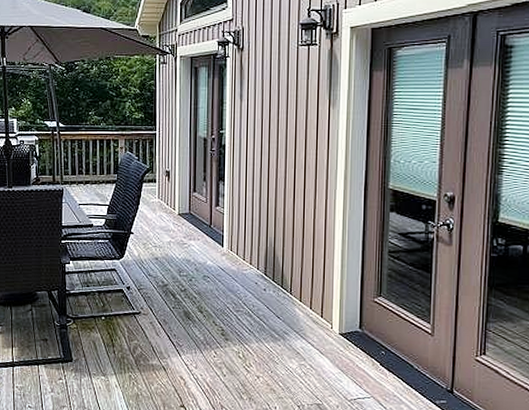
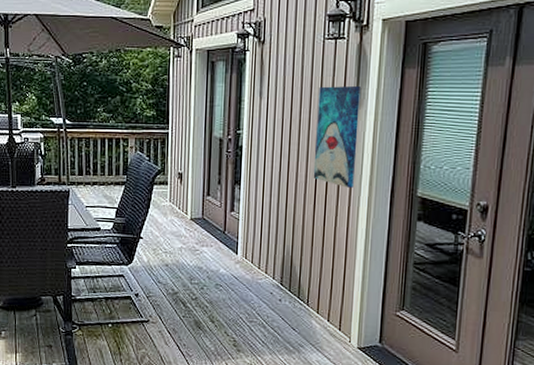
wall art: none [292,87,333,182] -> present [313,85,361,188]

